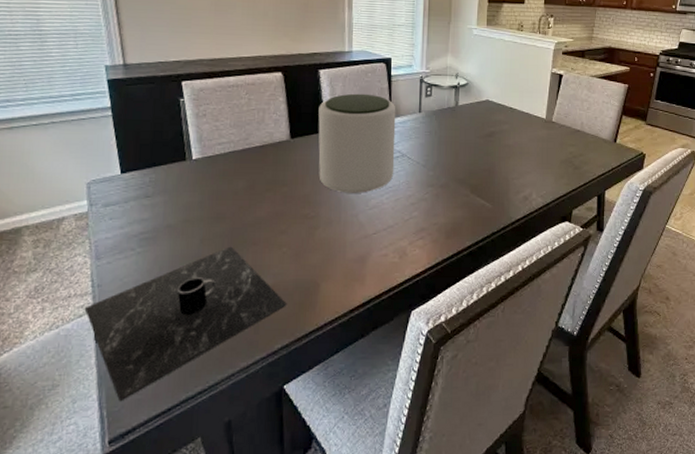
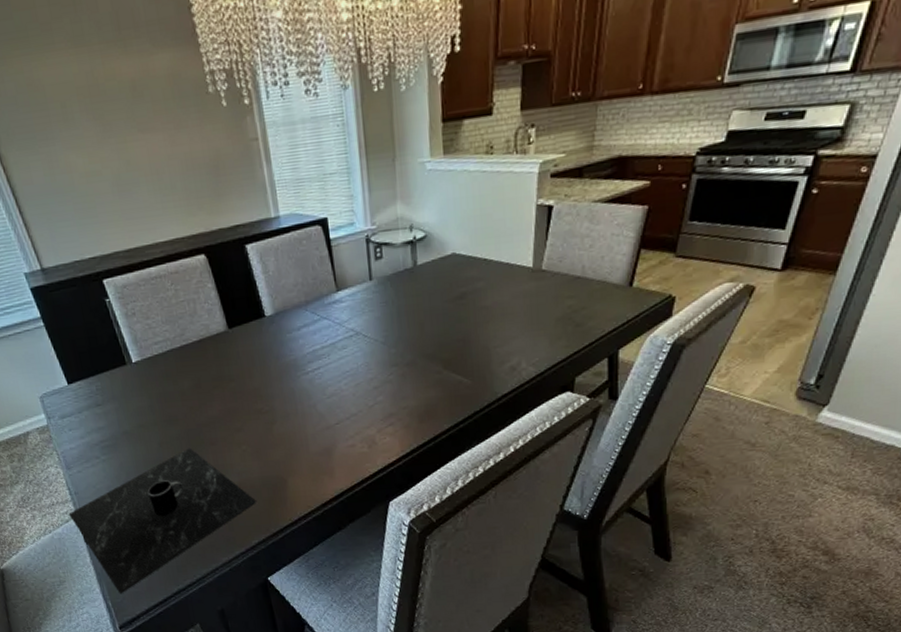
plant pot: present [318,93,396,193] -> none [252,265,350,383]

